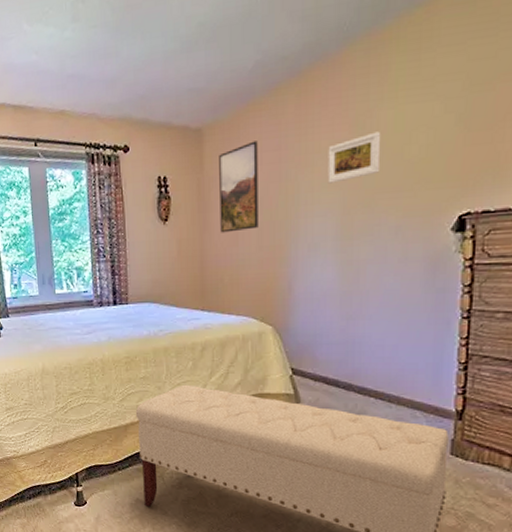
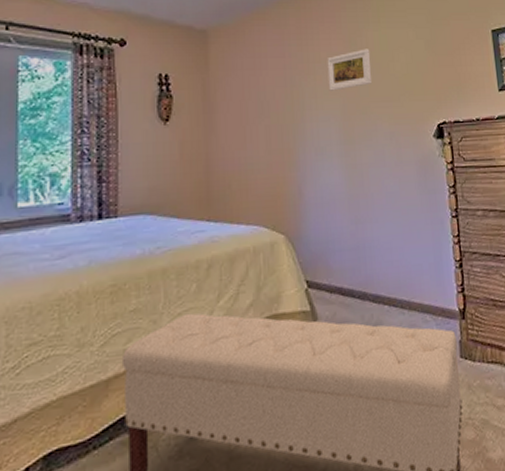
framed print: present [219,141,258,233] -> none [225,47,266,135]

